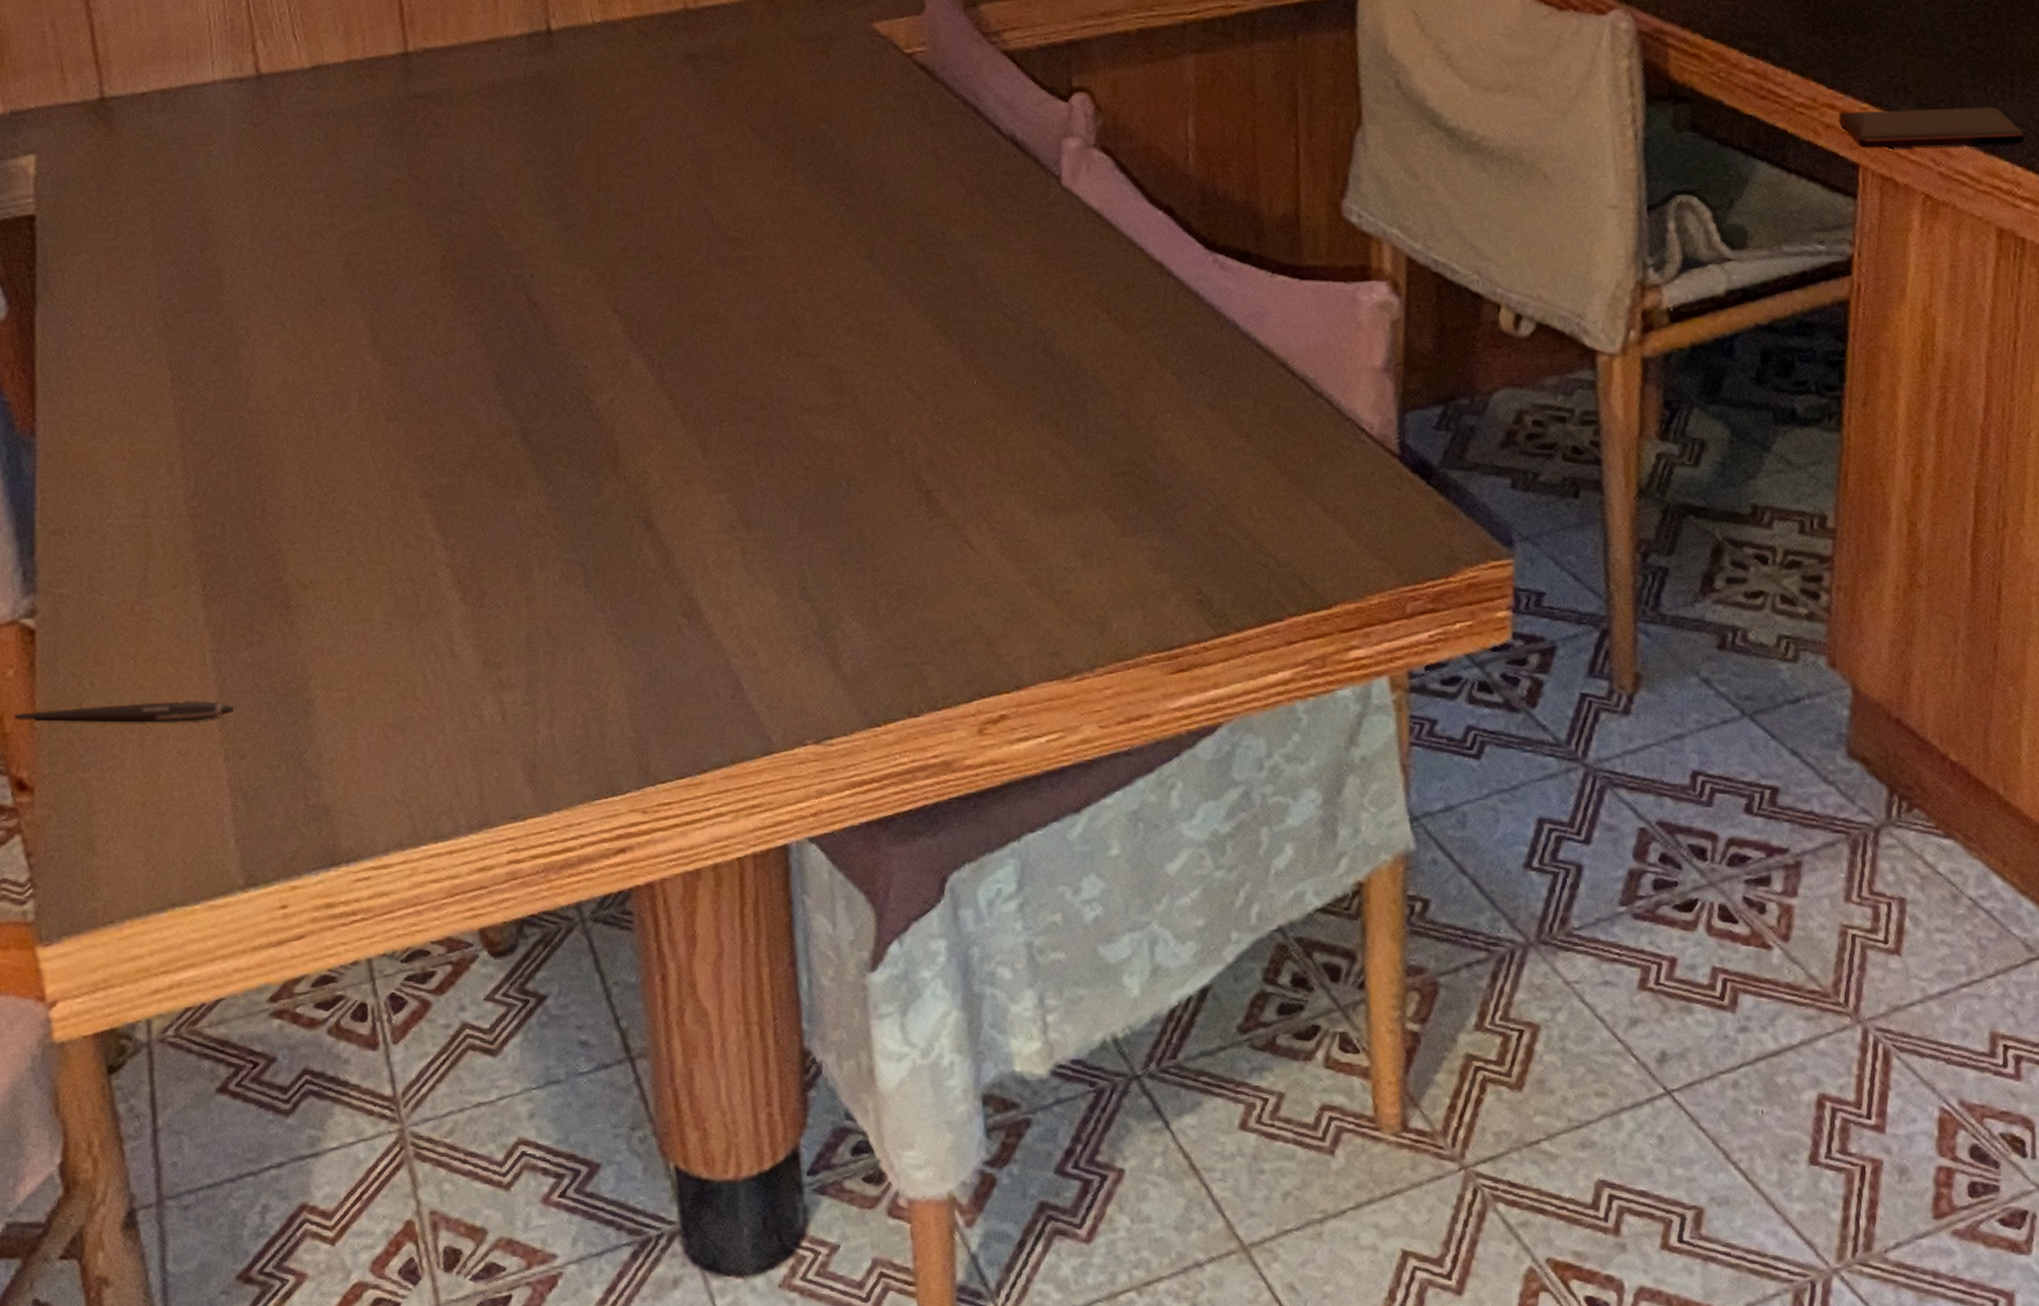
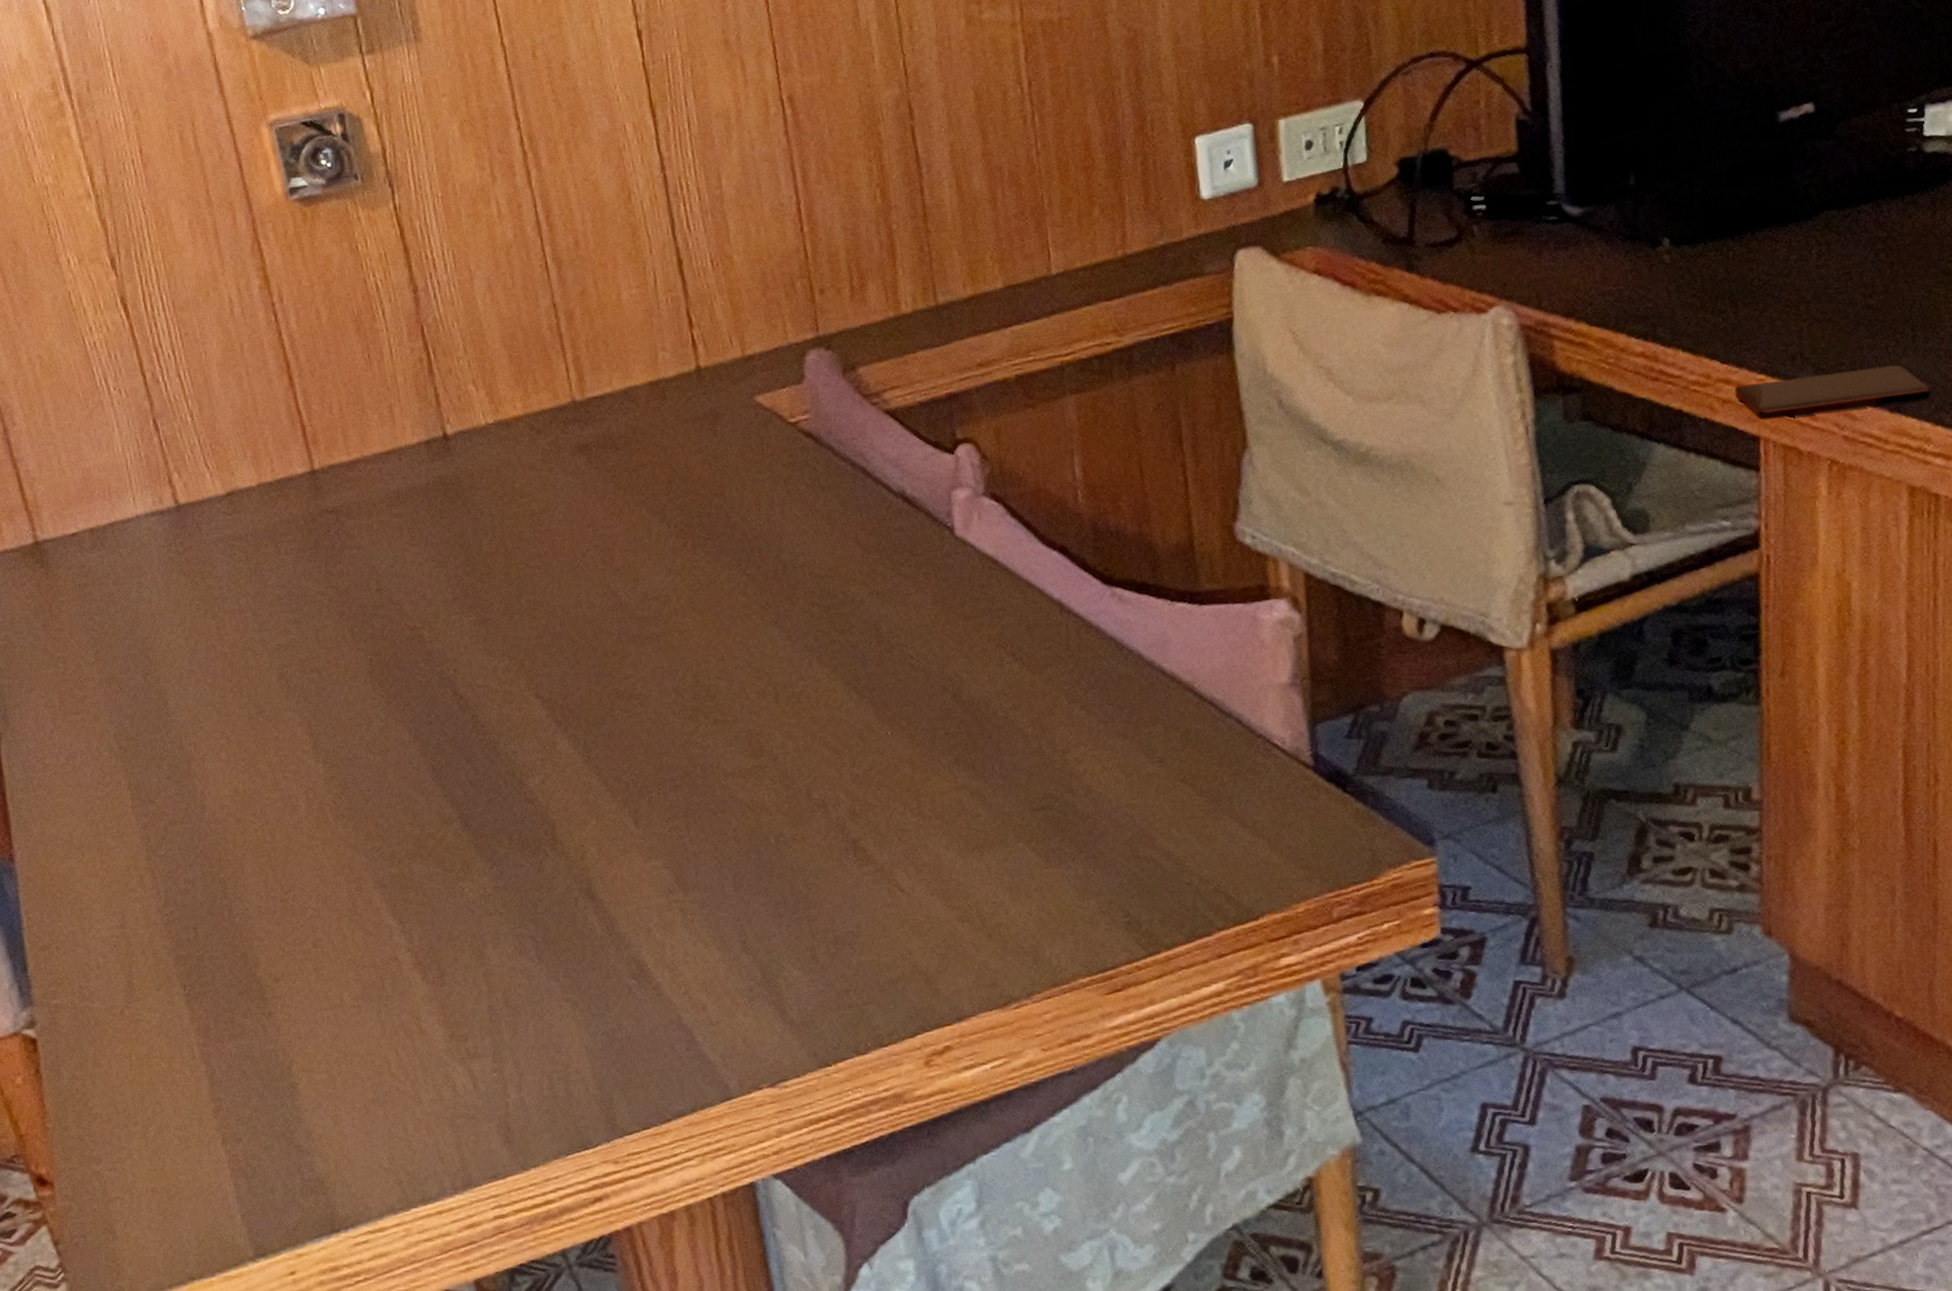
pen: present [13,700,234,723] -> none [27,1091,225,1123]

